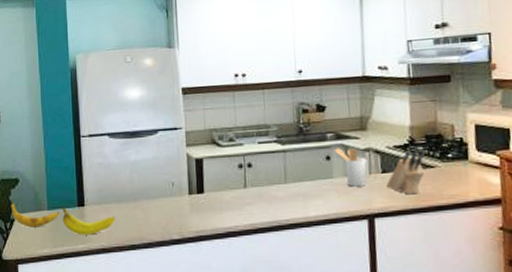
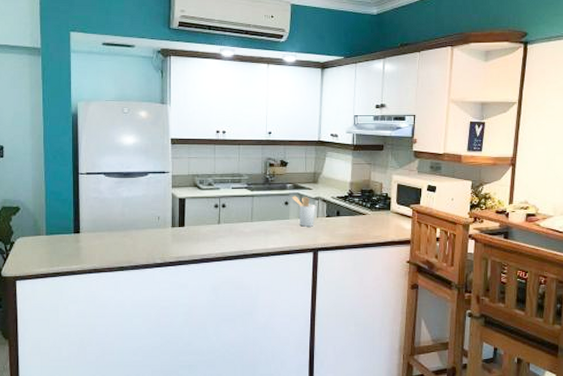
banana: present [10,202,60,228] -> none [11,227,57,250]
fruit: present [61,206,116,235] -> none [58,232,107,257]
knife block: present [387,148,425,195] -> none [329,199,359,235]

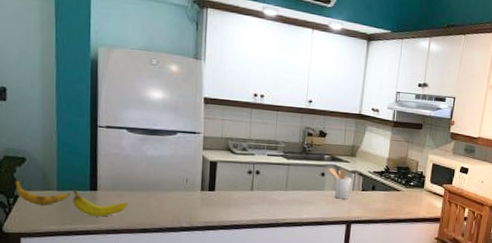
banana: none [11,227,57,250] -> present [15,179,70,205]
fruit: none [58,232,107,257] -> present [71,188,129,217]

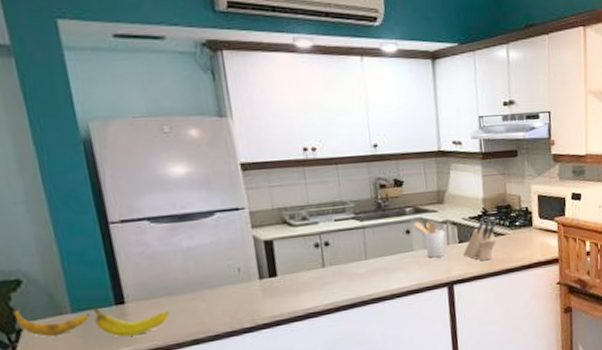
knife block: none [364,174,395,209] -> present [464,218,497,261]

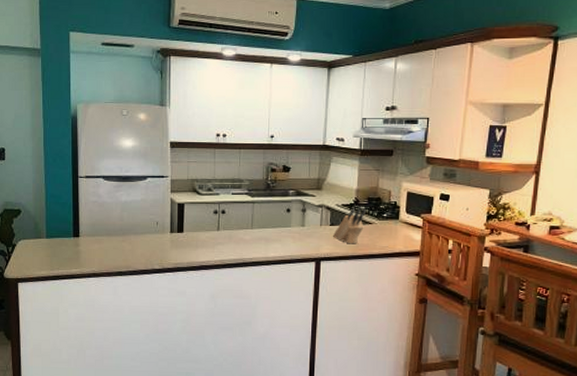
banana: present [12,308,91,337] -> none [13,229,57,252]
fruit: present [90,306,170,337] -> none [58,236,106,261]
utensil holder: present [413,221,445,258] -> none [294,203,319,235]

